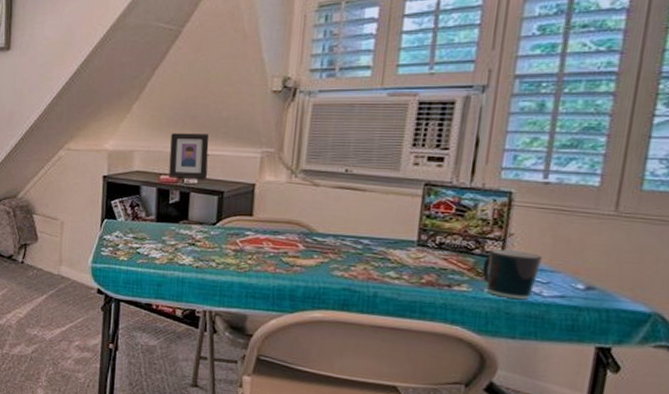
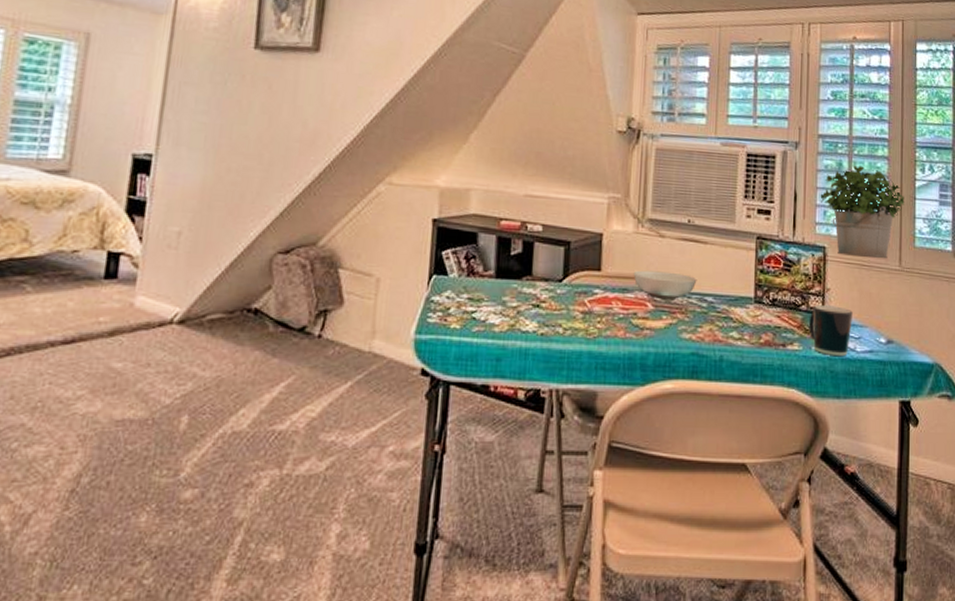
picture frame: present [168,133,209,179] -> none [510,170,555,227]
bowl: none [284,215,353,242] -> present [633,270,697,301]
potted plant: none [510,105,634,204] -> present [820,165,905,259]

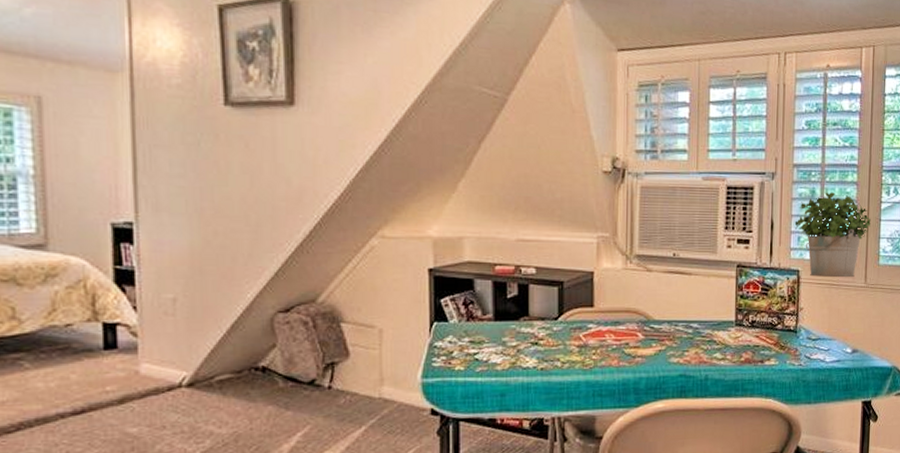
bowl: present [633,270,697,301] -> none [624,303,683,330]
mug: present [808,305,853,357] -> none [784,323,823,368]

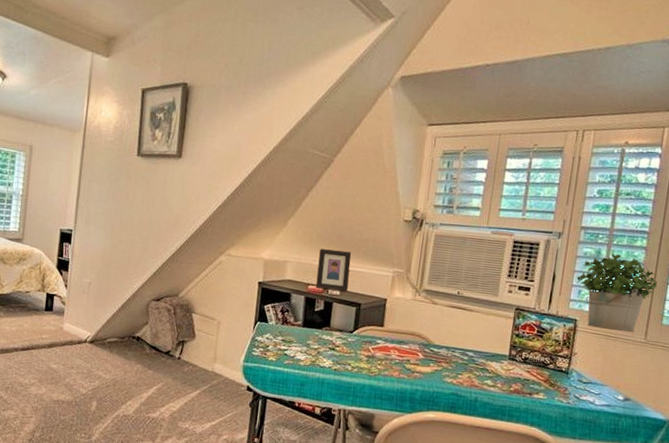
picture frame: none [504,216,545,268] -> present [315,249,351,292]

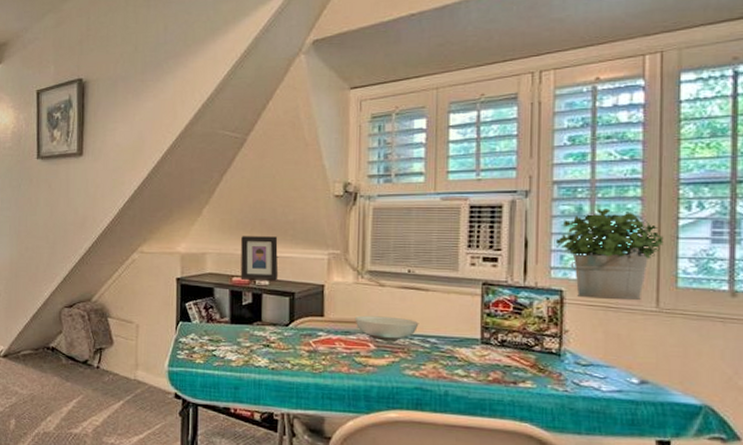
bowl: none [409,328,461,353] -> present [354,315,419,342]

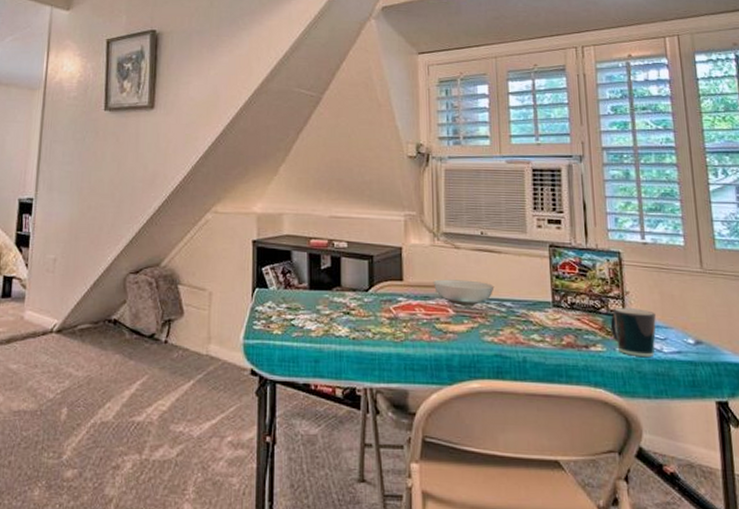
picture frame: present [240,236,278,281] -> none [319,196,355,243]
mug: none [543,346,596,396] -> present [610,308,656,358]
potted plant: present [555,209,664,301] -> none [609,174,700,262]

